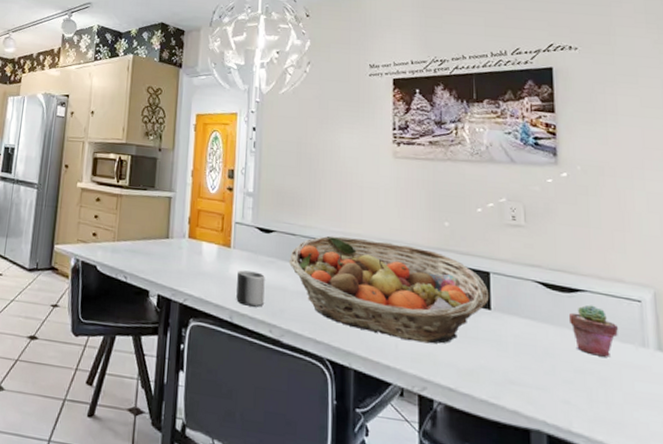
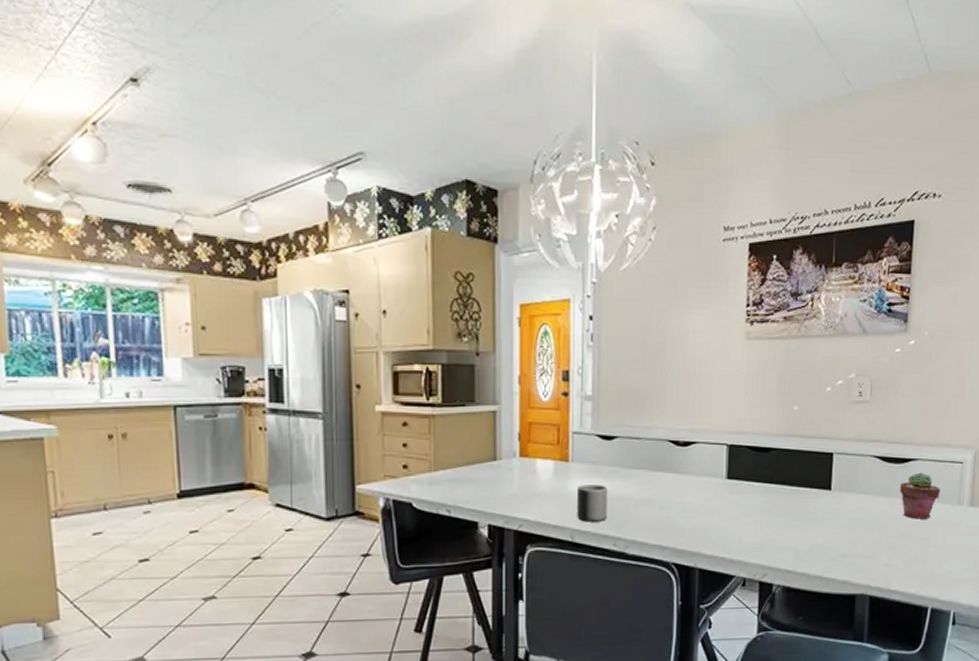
fruit basket: present [289,235,490,344] -> none [634,434,831,532]

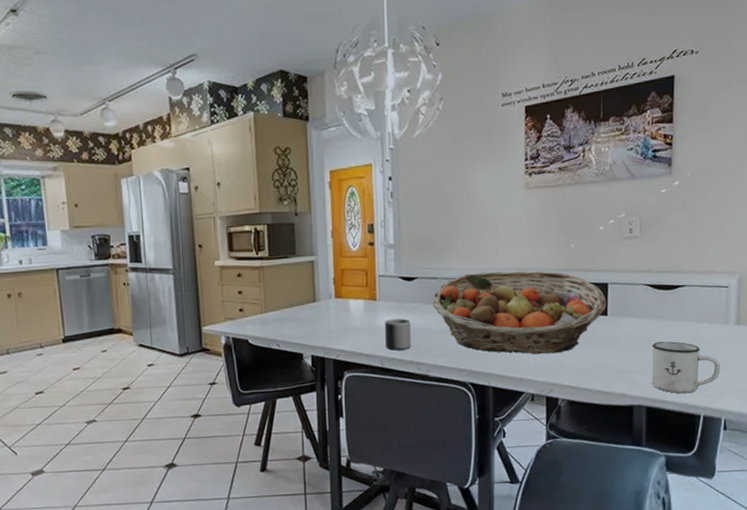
fruit basket: none [634,434,831,532] -> present [432,271,607,355]
mug: none [877,522,952,583] -> present [652,341,721,394]
potted succulent: present [899,472,941,519] -> none [669,297,709,338]

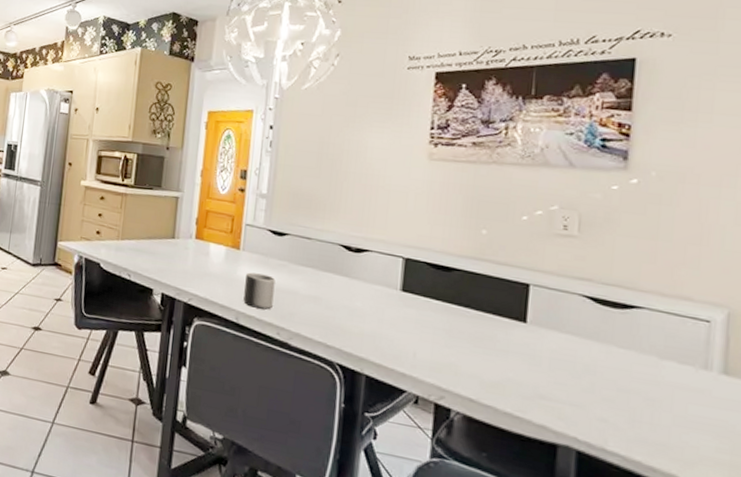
fruit basket: present [432,271,607,355] -> none [302,240,527,355]
mug: present [652,341,721,394] -> none [587,370,696,450]

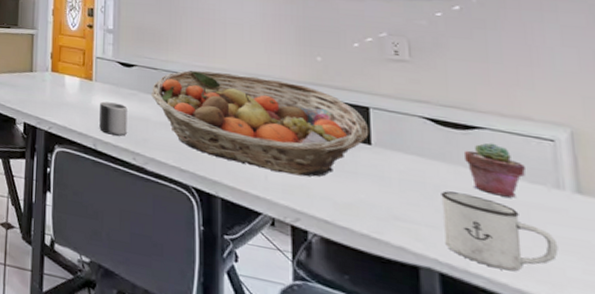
fruit basket: none [302,240,527,355] -> present [152,70,370,177]
mug: none [587,370,696,450] -> present [441,191,559,272]
potted succulent: none [617,322,678,378] -> present [463,143,527,198]

